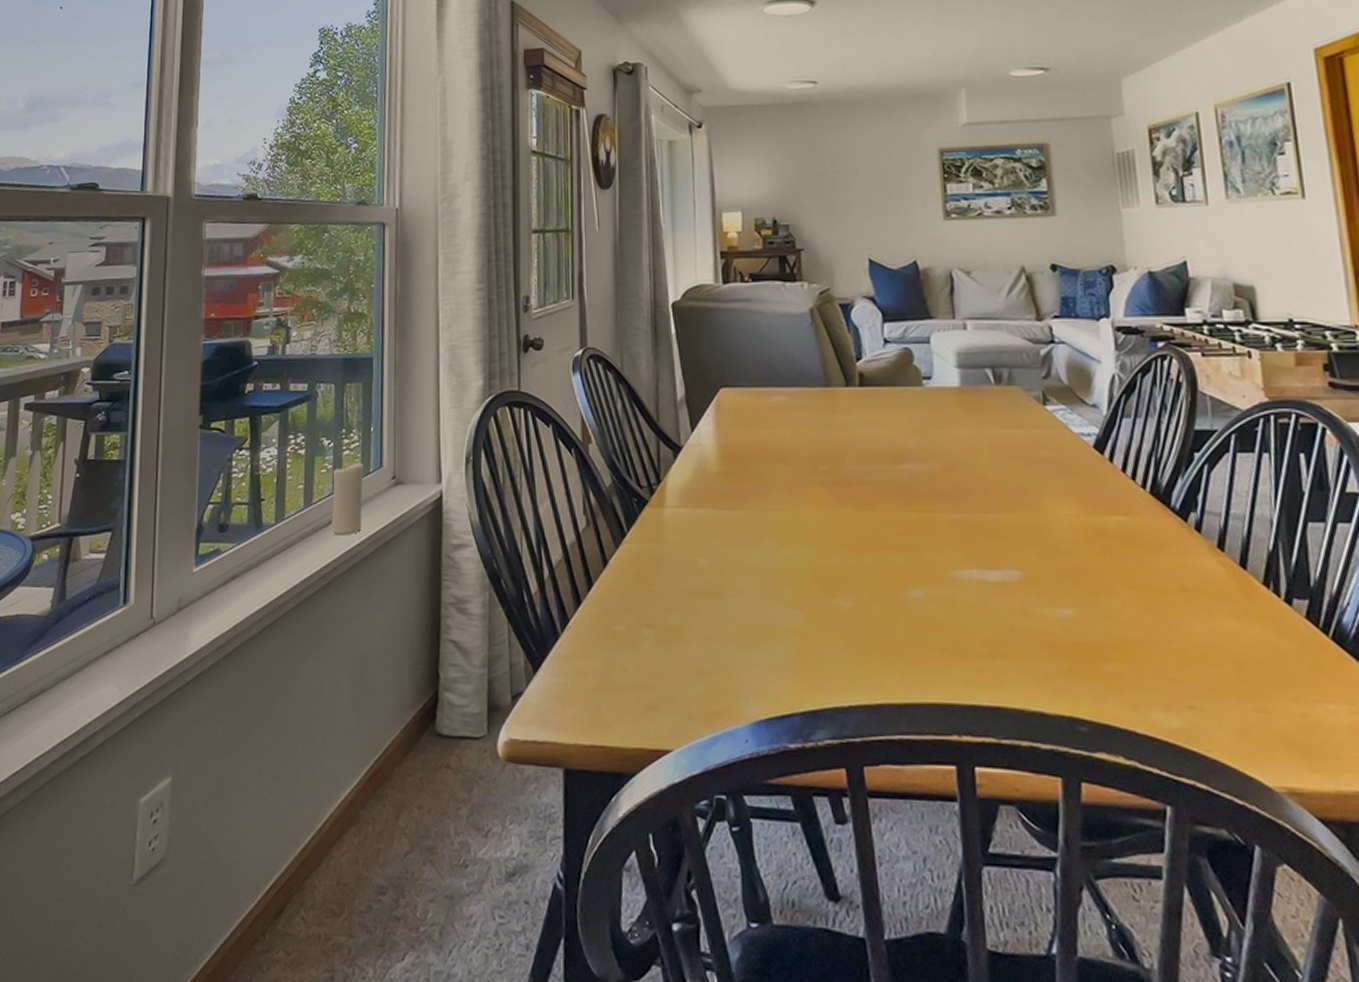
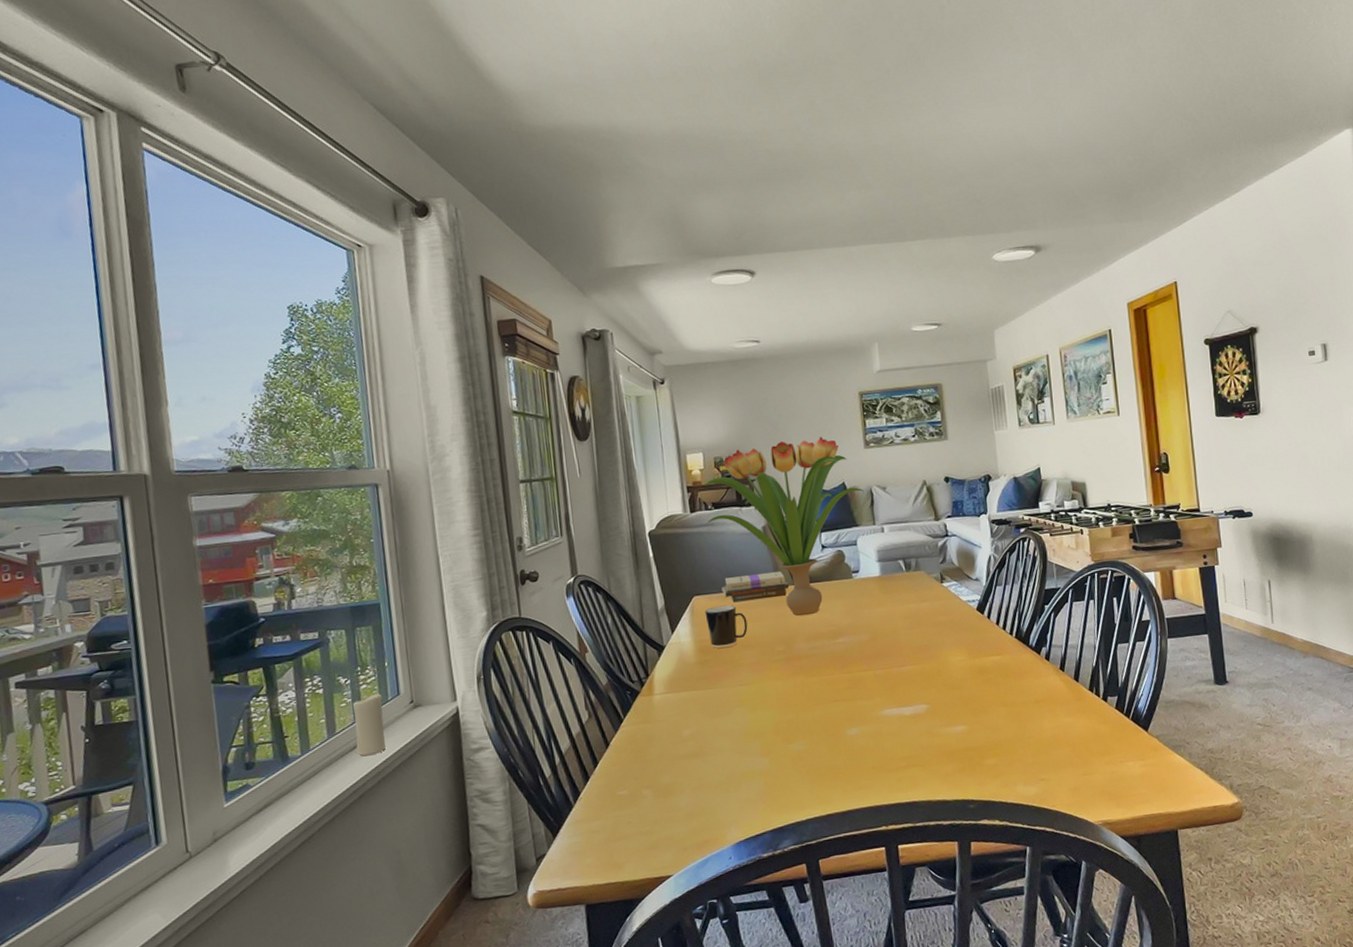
mug: none [733,403,785,459] -> present [704,605,748,649]
flower arrangement: none [741,202,942,429] -> present [705,437,864,617]
books: none [755,366,841,401] -> present [721,571,790,603]

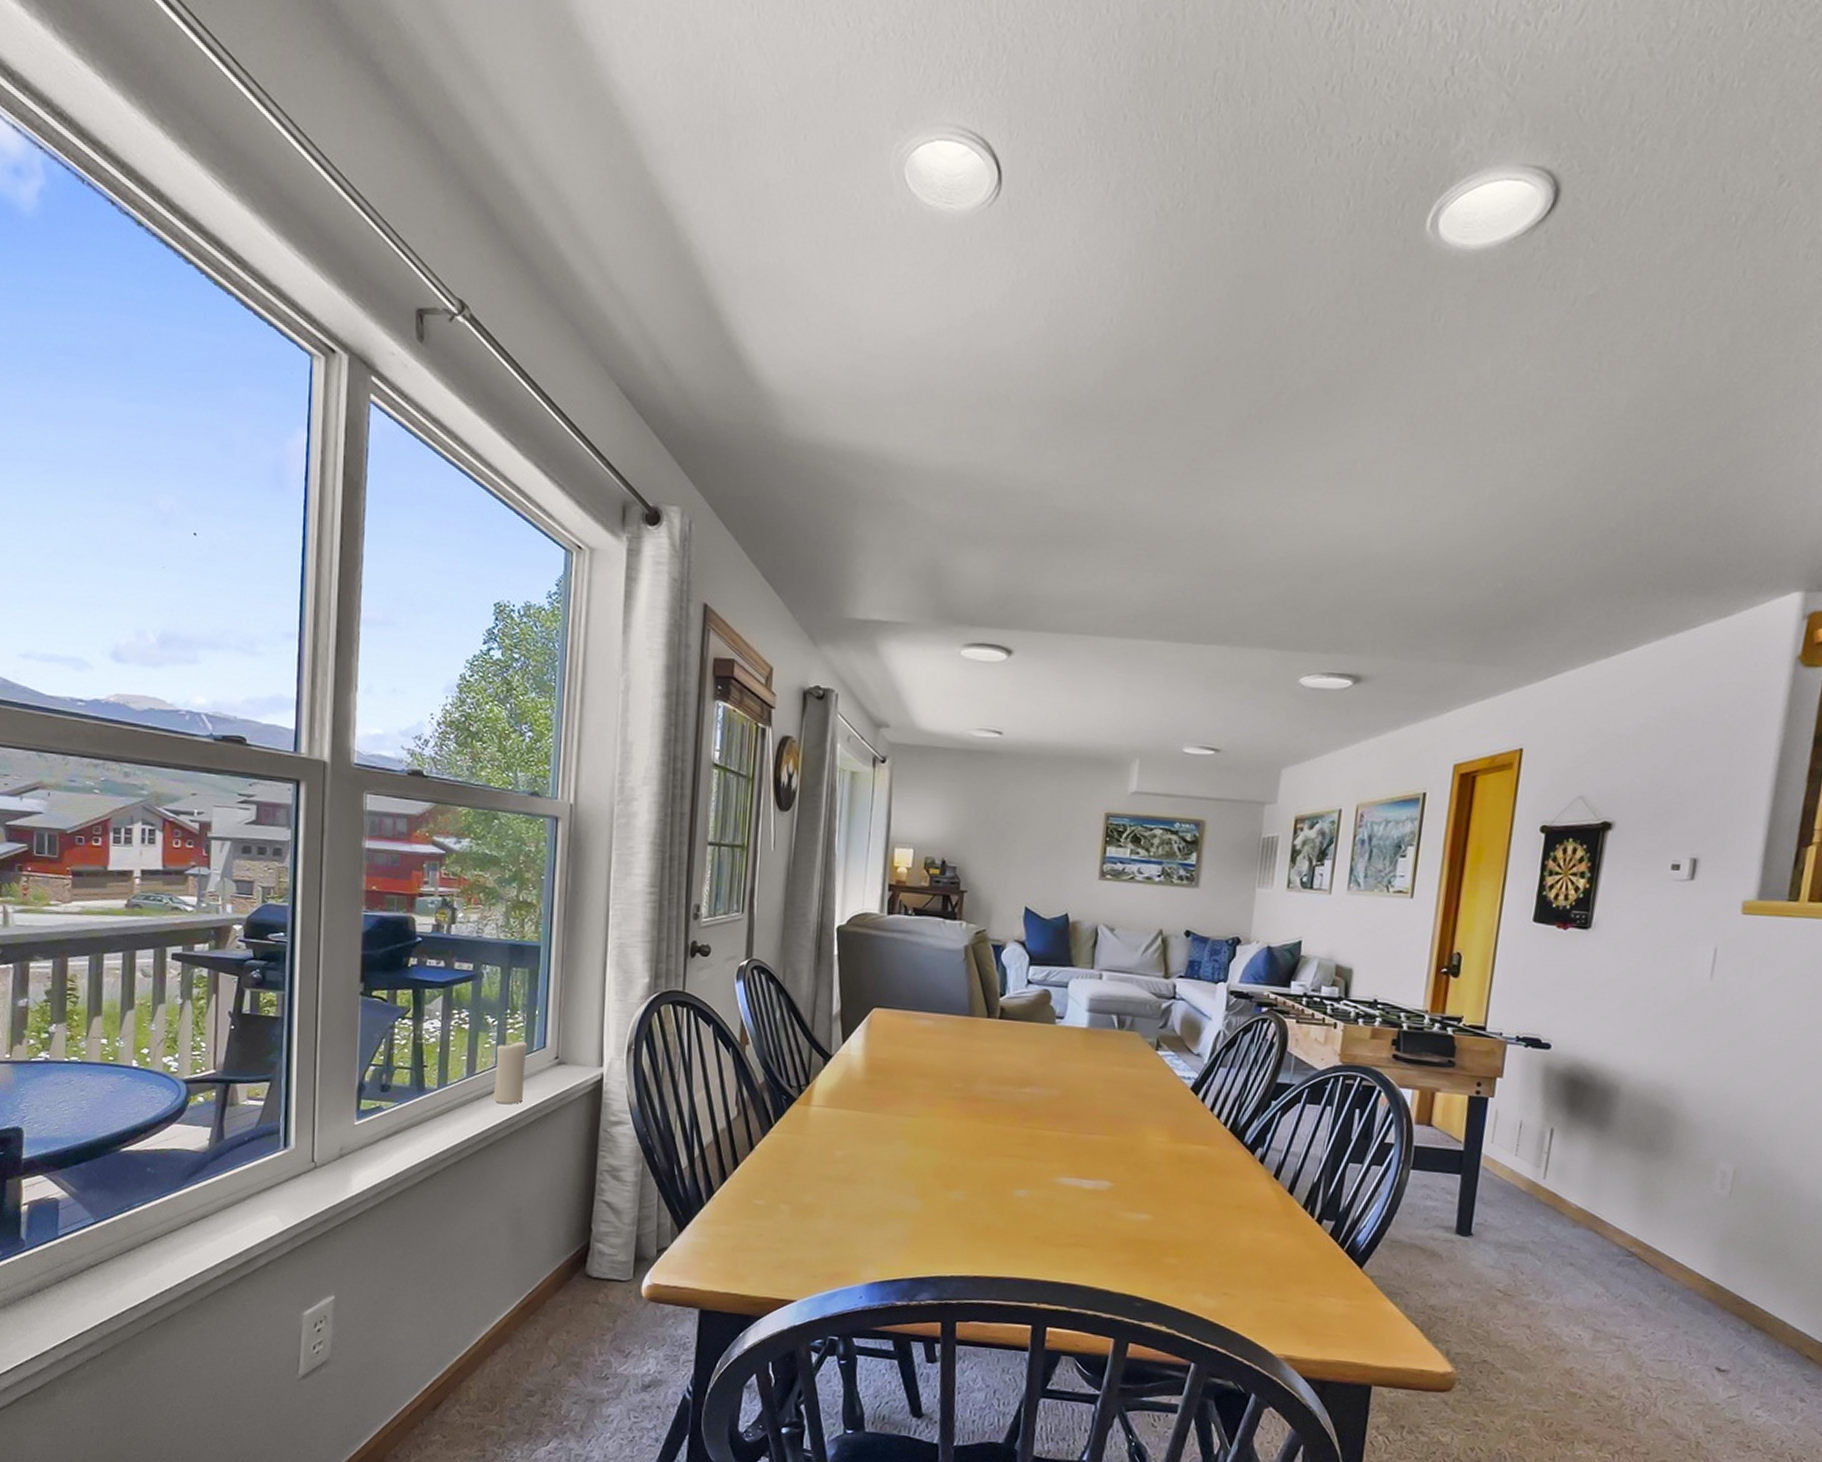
mug: present [704,605,748,649] -> none [882,1023,928,1072]
flower arrangement: present [705,437,864,617] -> none [903,852,1089,1055]
books: present [721,571,790,603] -> none [906,995,983,1028]

